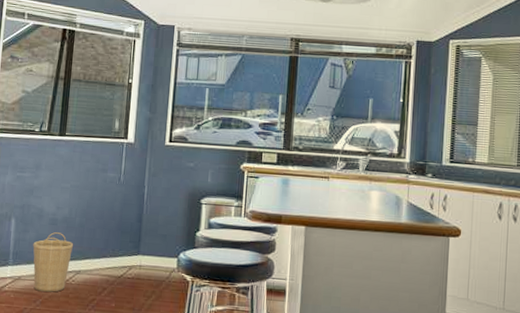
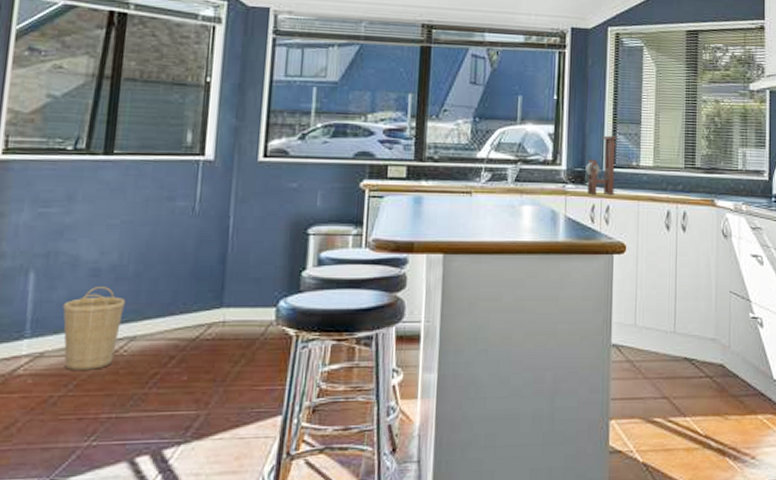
paper towel holder: none [426,134,456,187] -> present [585,135,617,196]

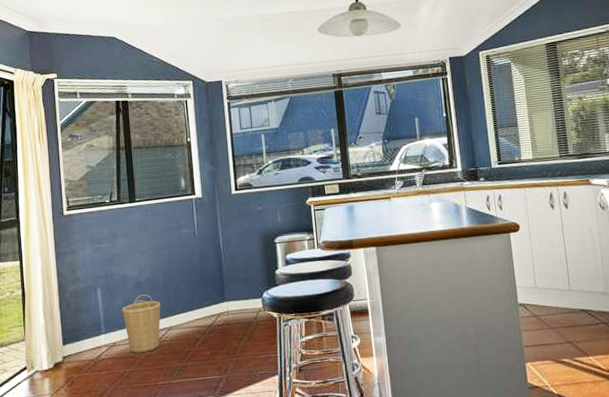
paper towel holder: present [585,135,617,196] -> none [477,138,504,188]

